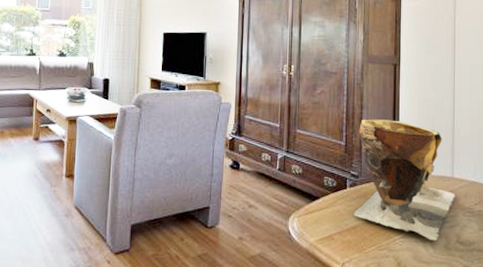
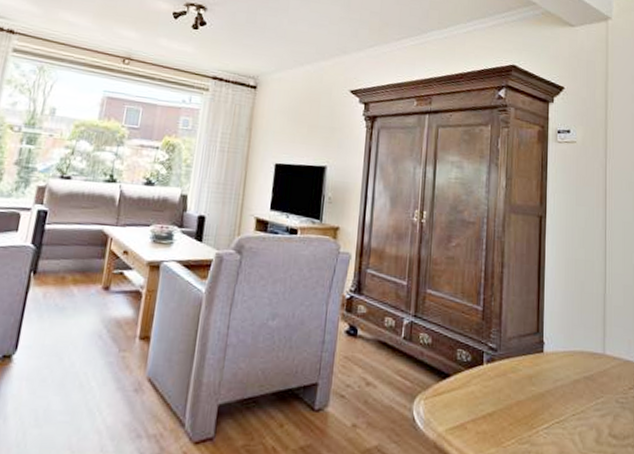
clay pot: present [353,119,455,241] -> none [490,280,607,433]

